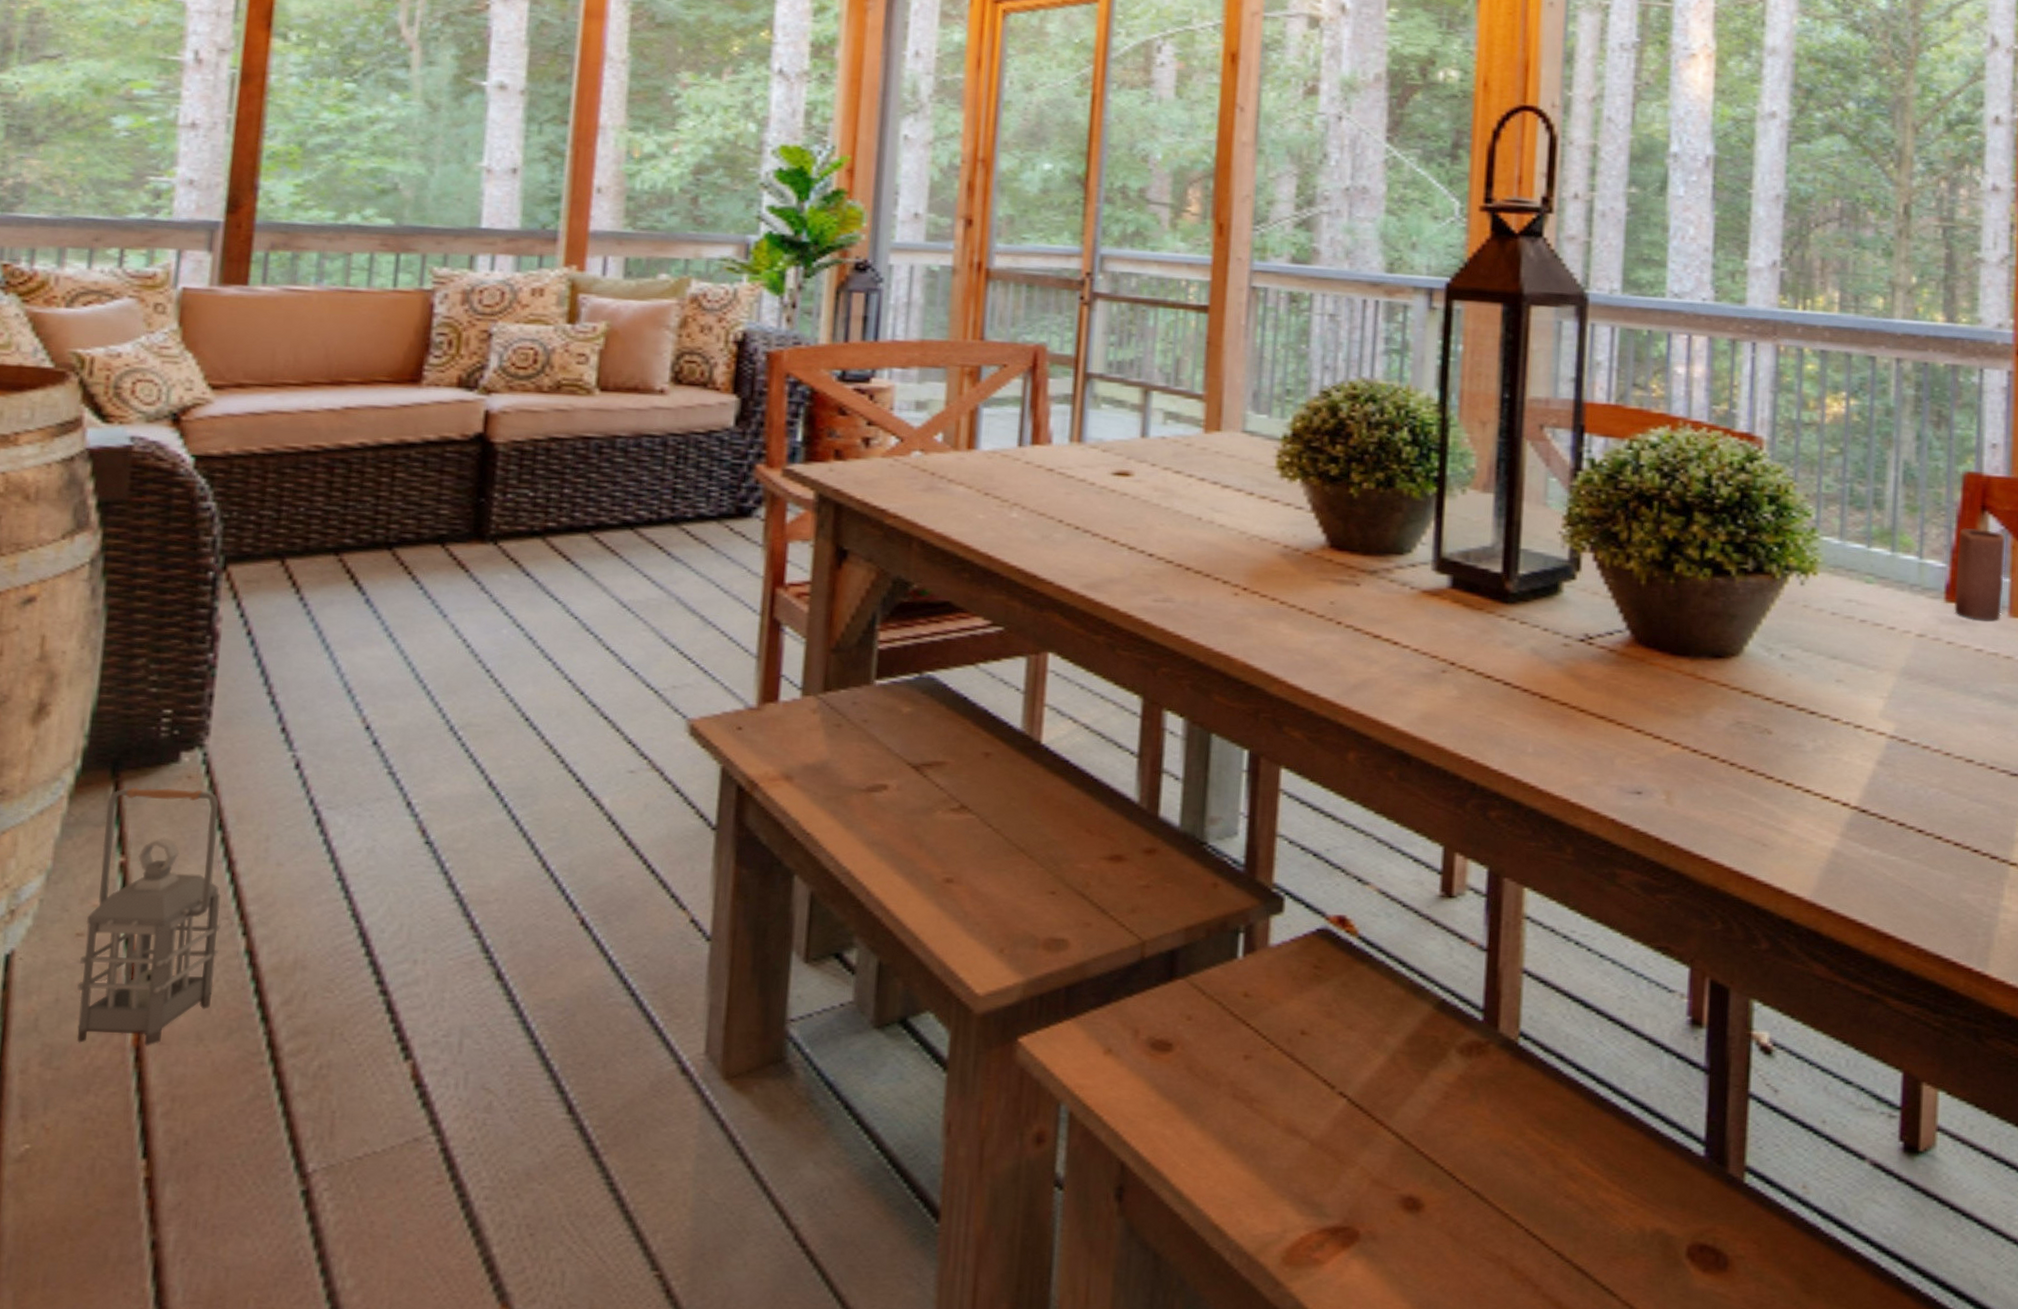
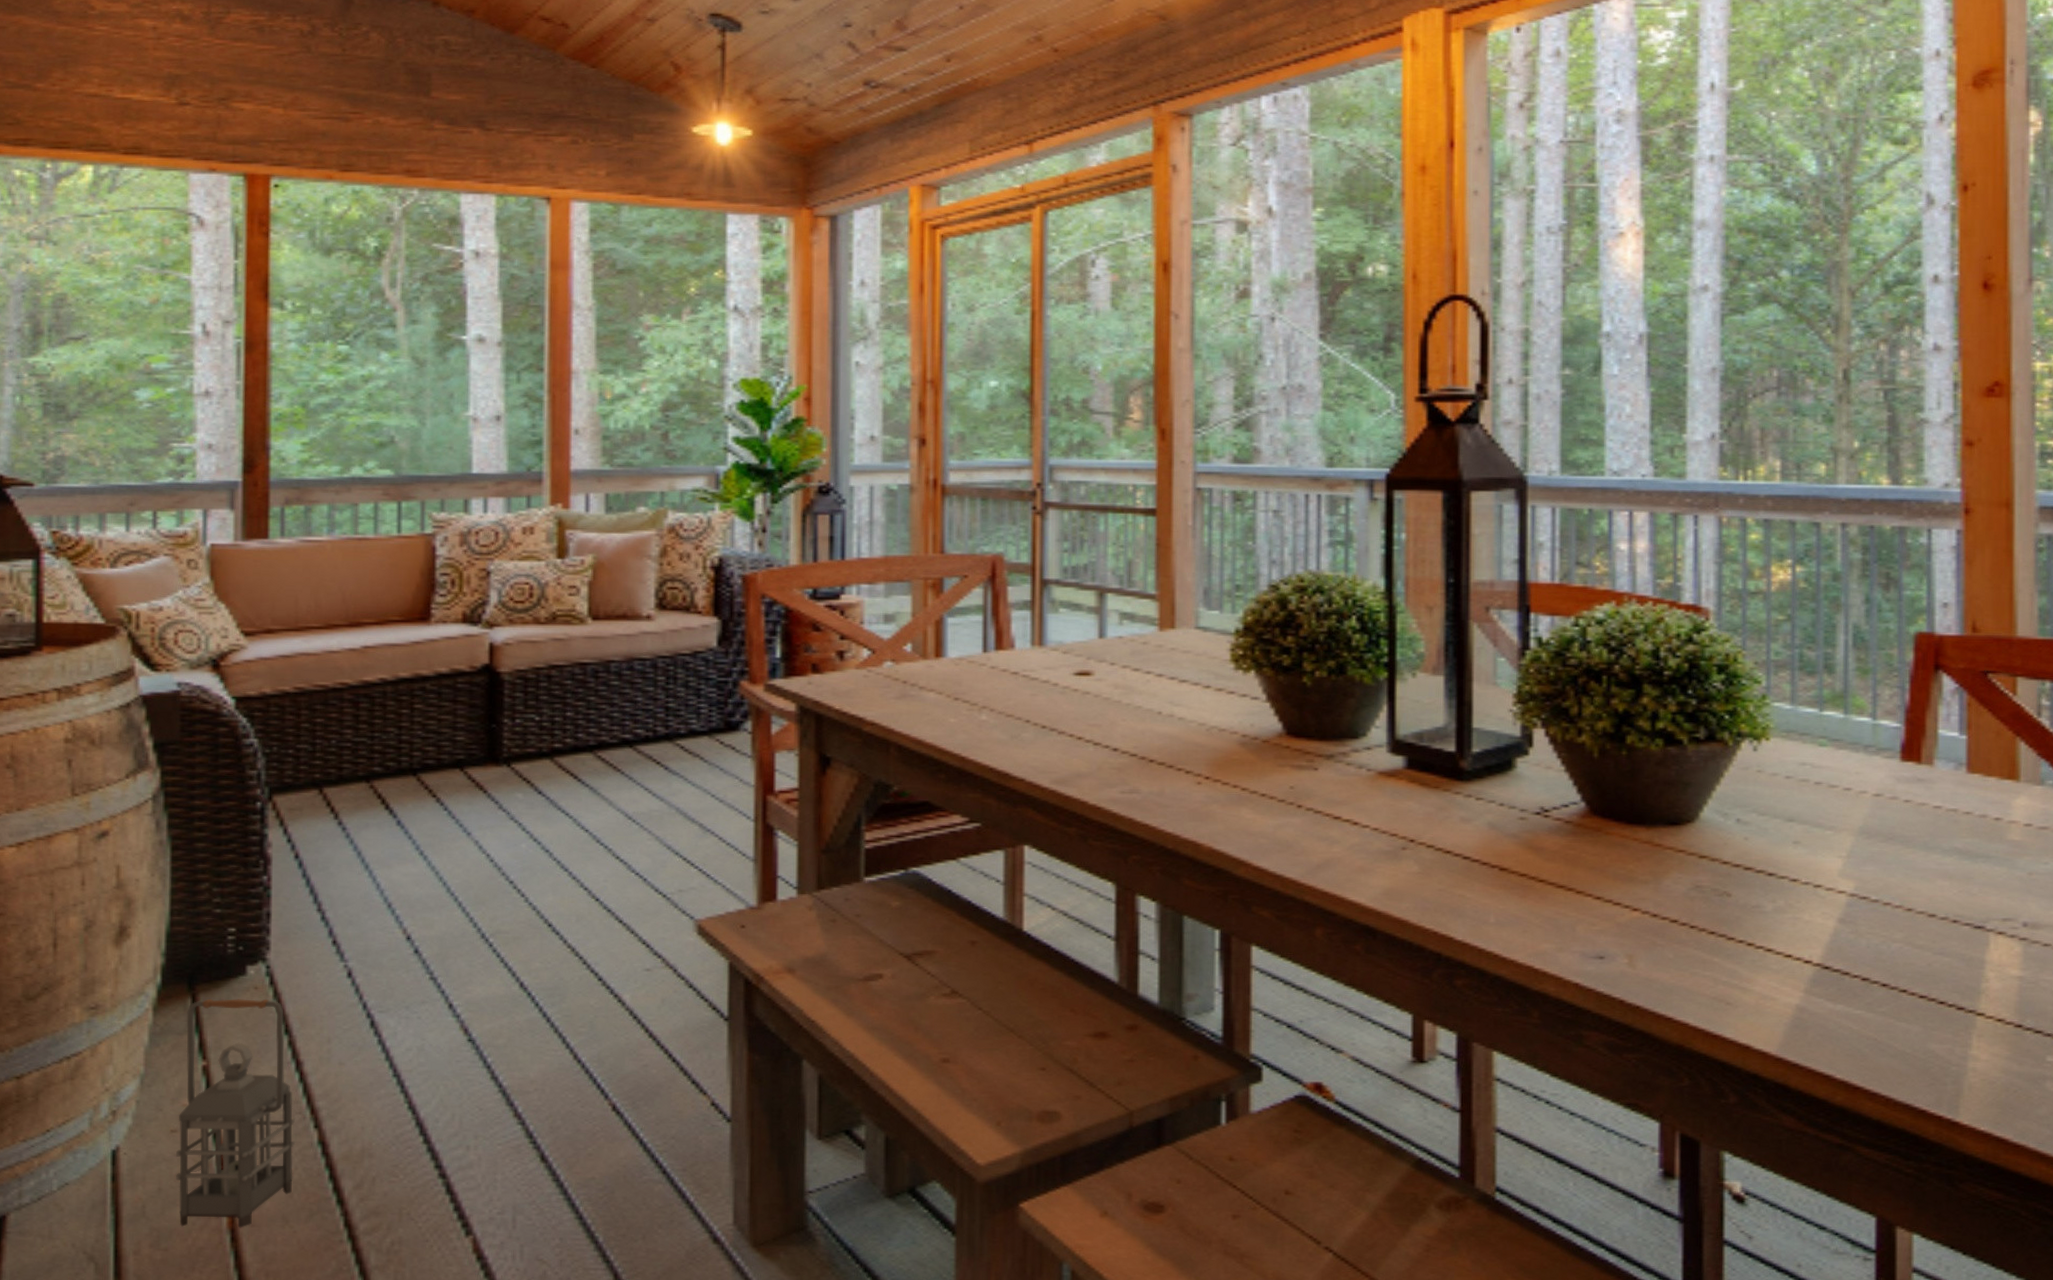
candle: present [1954,527,2006,621] -> none [1911,687,1961,777]

